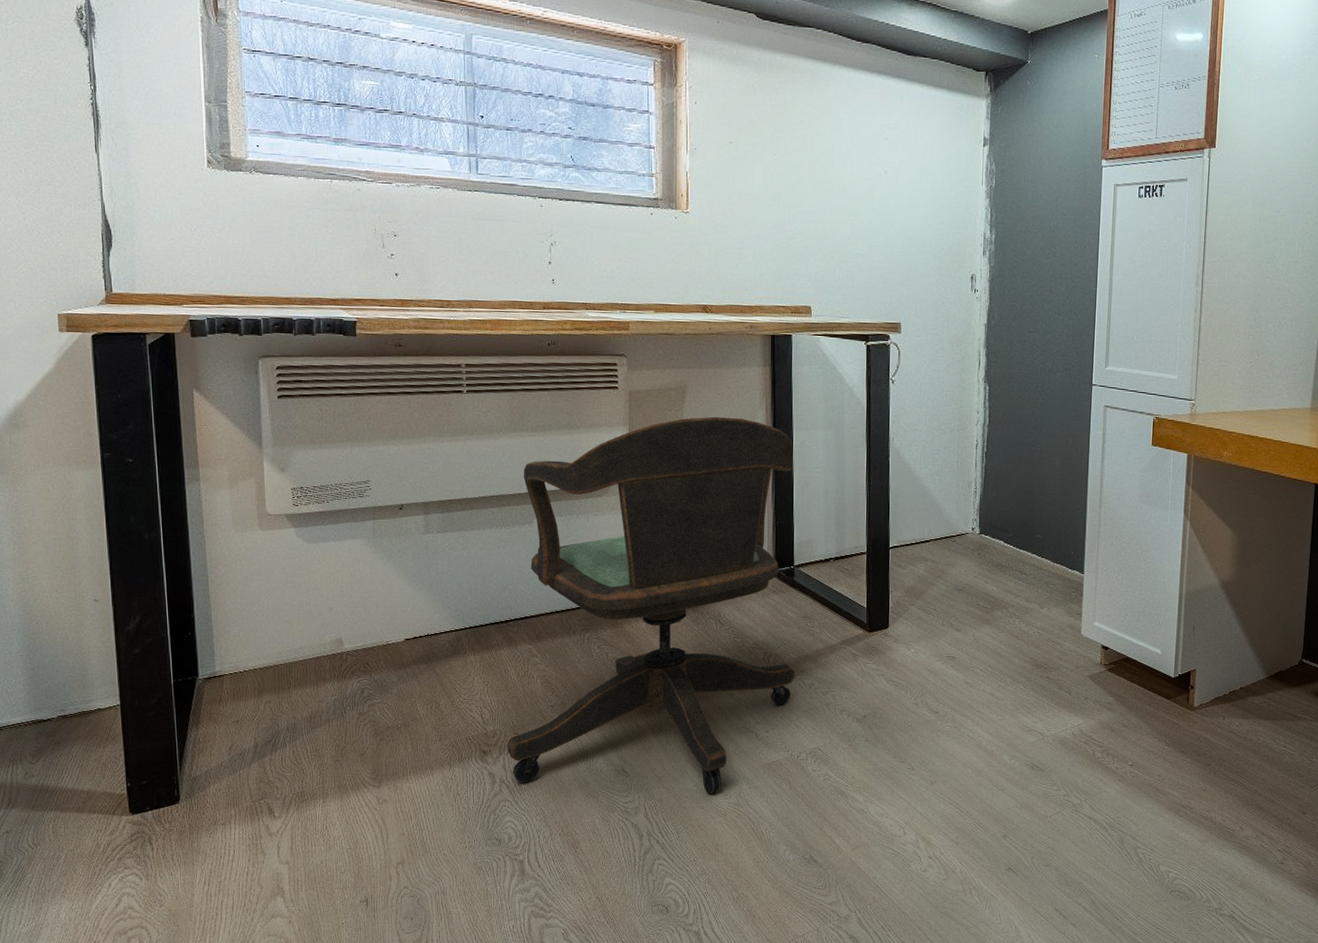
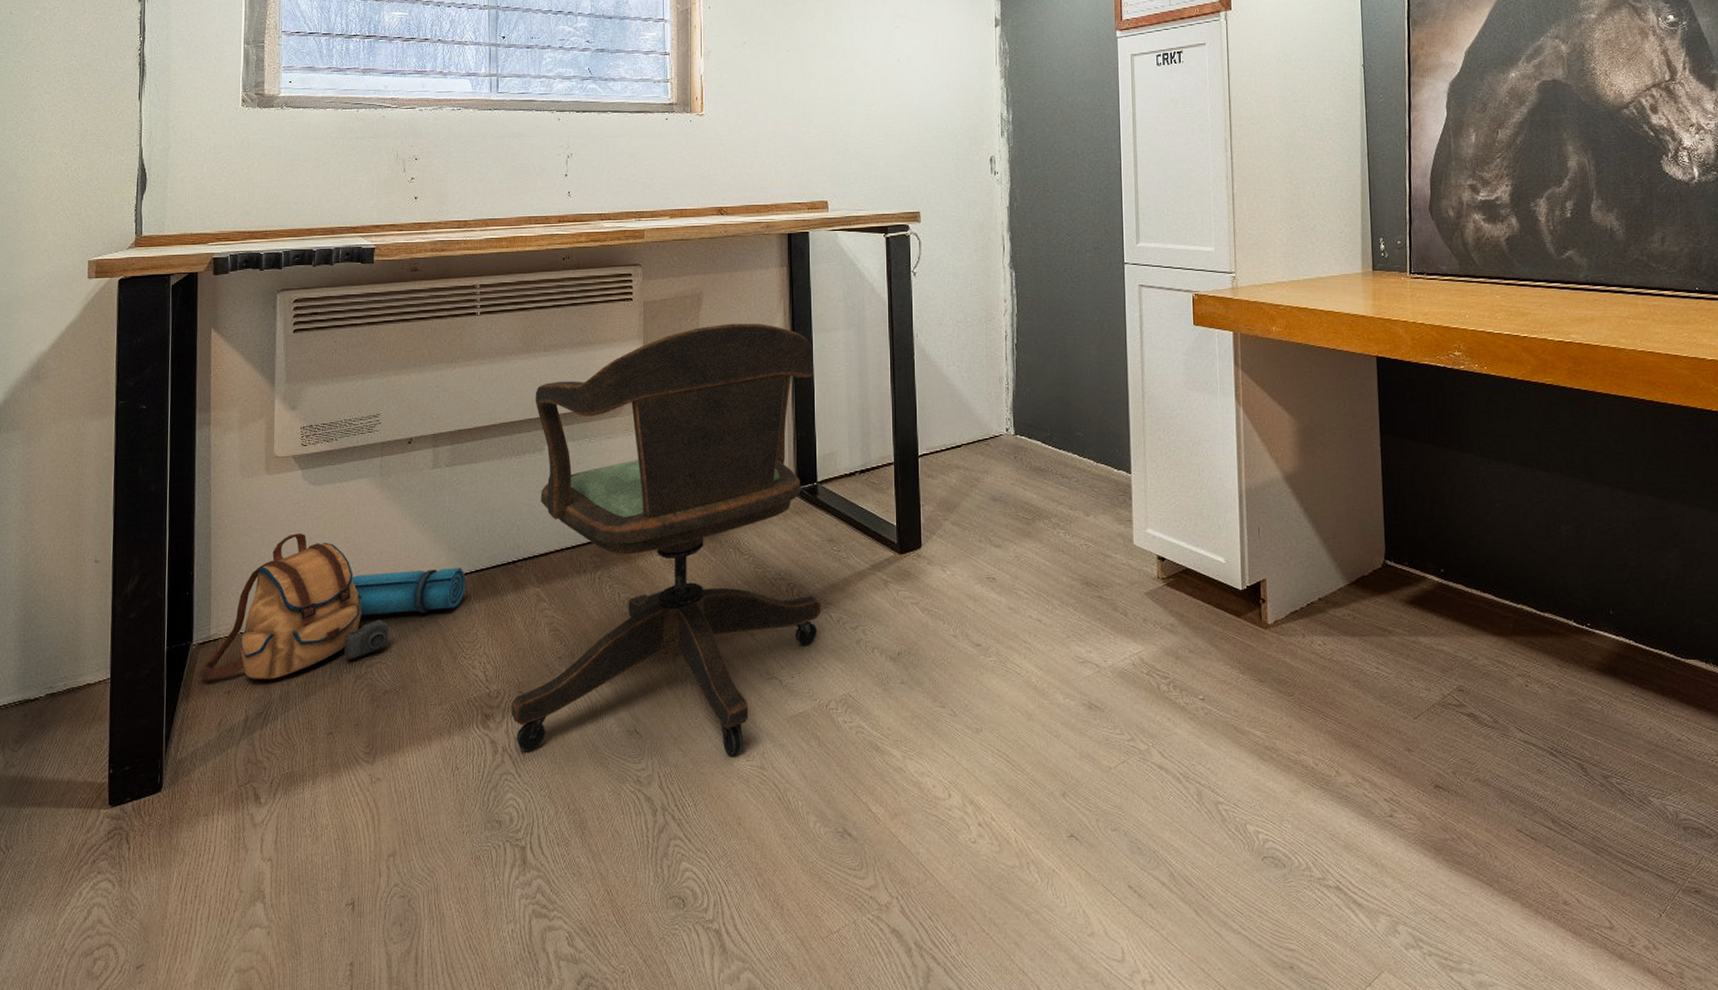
backpack: none [205,585,460,712] -> present [198,533,465,681]

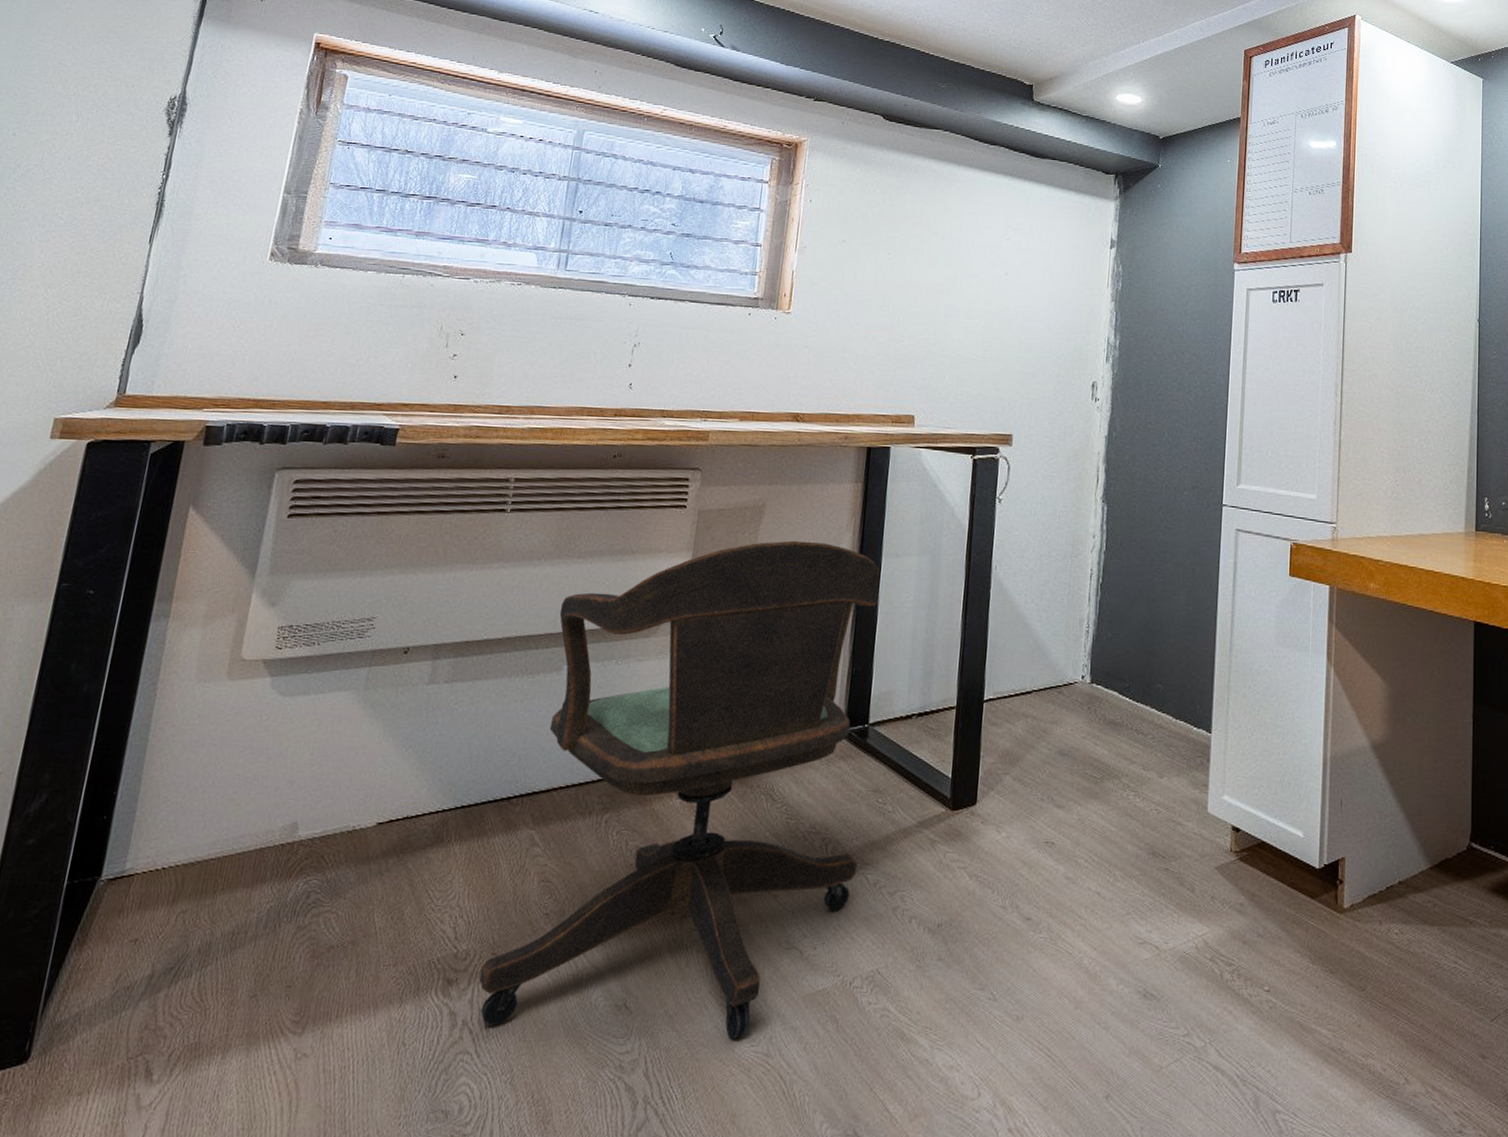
backpack: present [198,533,465,681] -> none [100,751,449,926]

